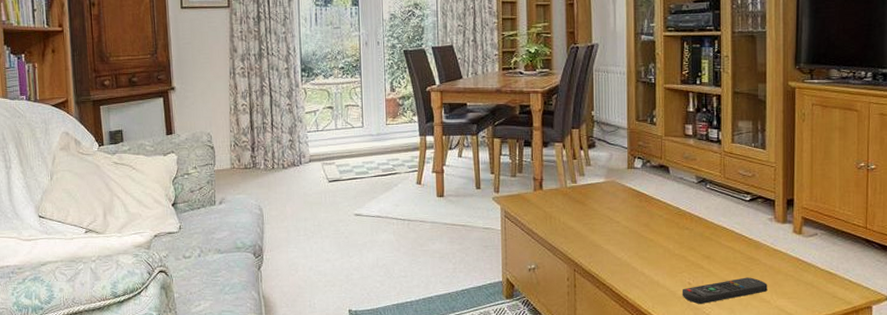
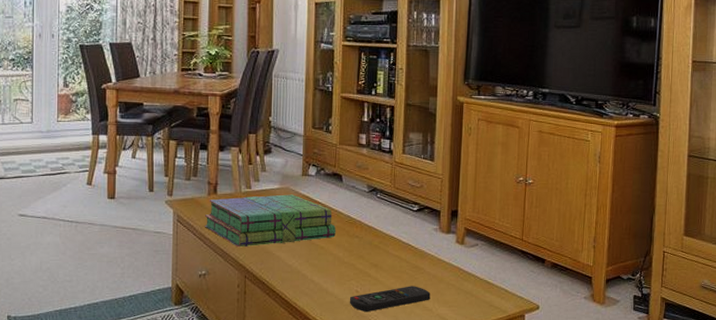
stack of books: none [532,188,664,242] -> present [205,194,336,248]

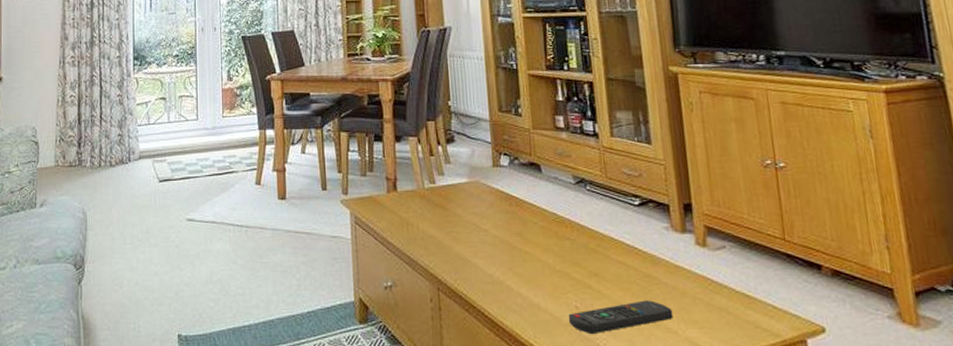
stack of books: present [205,194,336,248] -> none [386,189,541,254]

